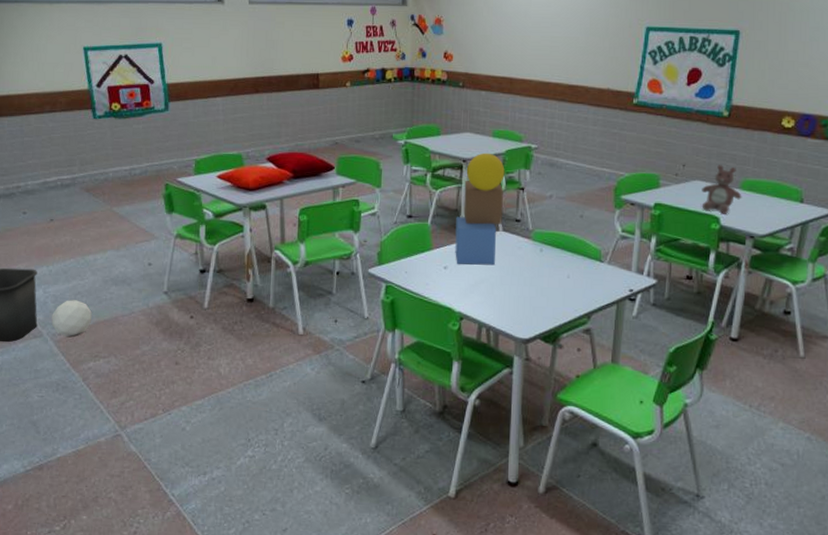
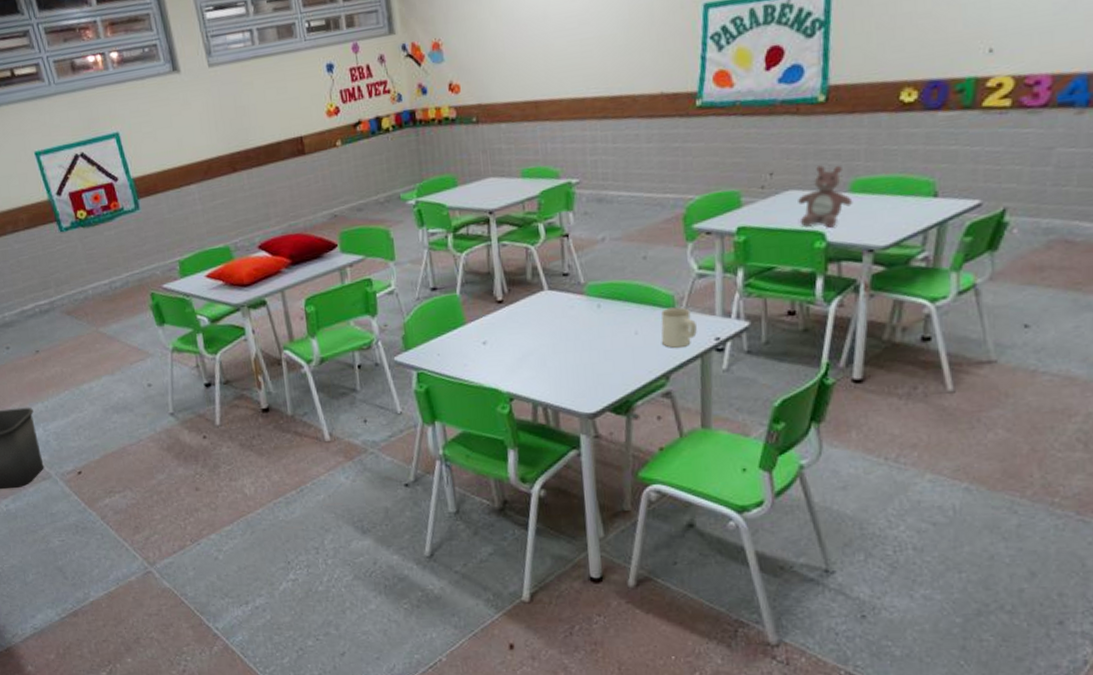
ball: present [51,300,92,338] -> none [56,434,99,476]
toy blocks: present [455,153,505,265] -> none [489,198,547,337]
cup: none [588,260,616,293] -> present [661,307,697,348]

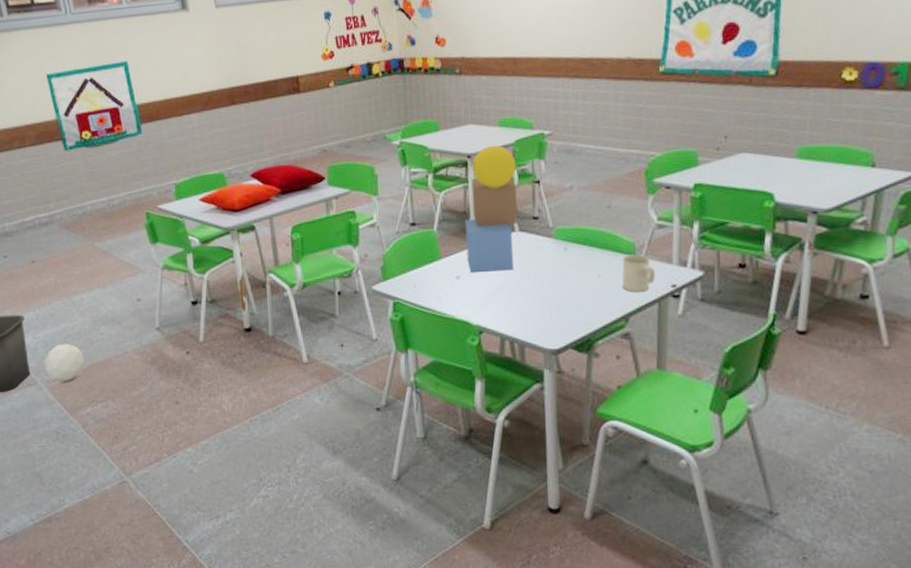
ball: none [56,434,99,476] -> present [44,344,85,383]
toy blocks: none [489,198,547,337] -> present [465,145,518,272]
stuffed animal: present [798,165,853,228] -> none [749,132,800,189]

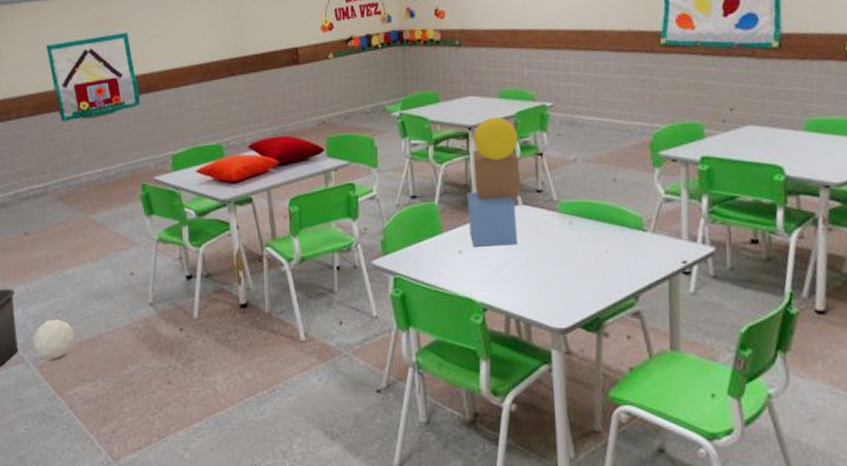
cup: present [622,254,655,292] -> none [630,229,665,268]

